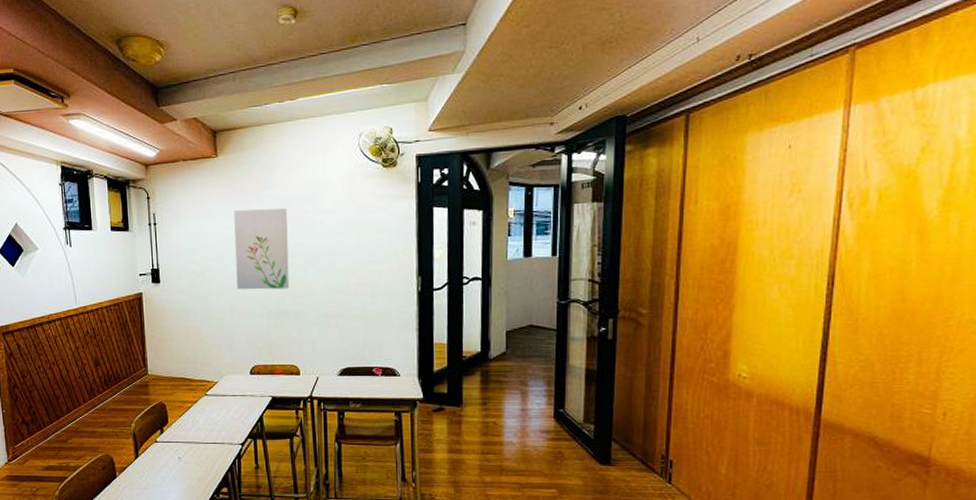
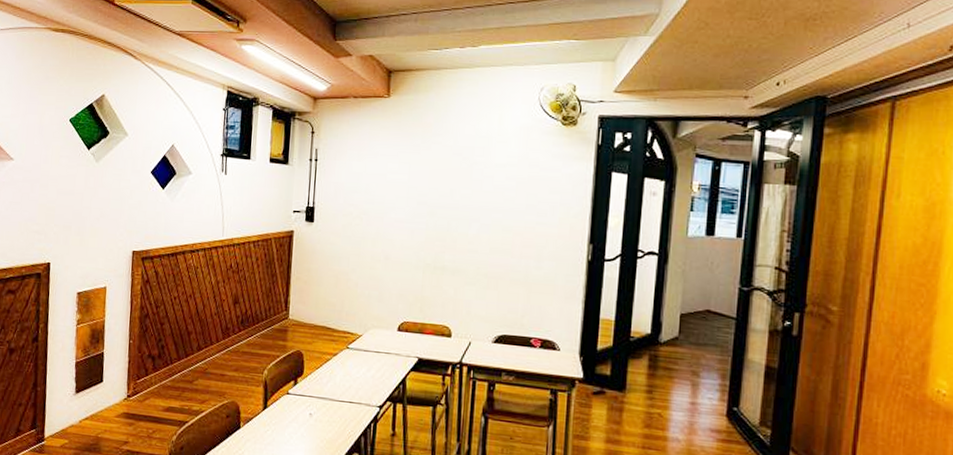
wall art: present [234,208,290,290] -> none [394,155,456,243]

